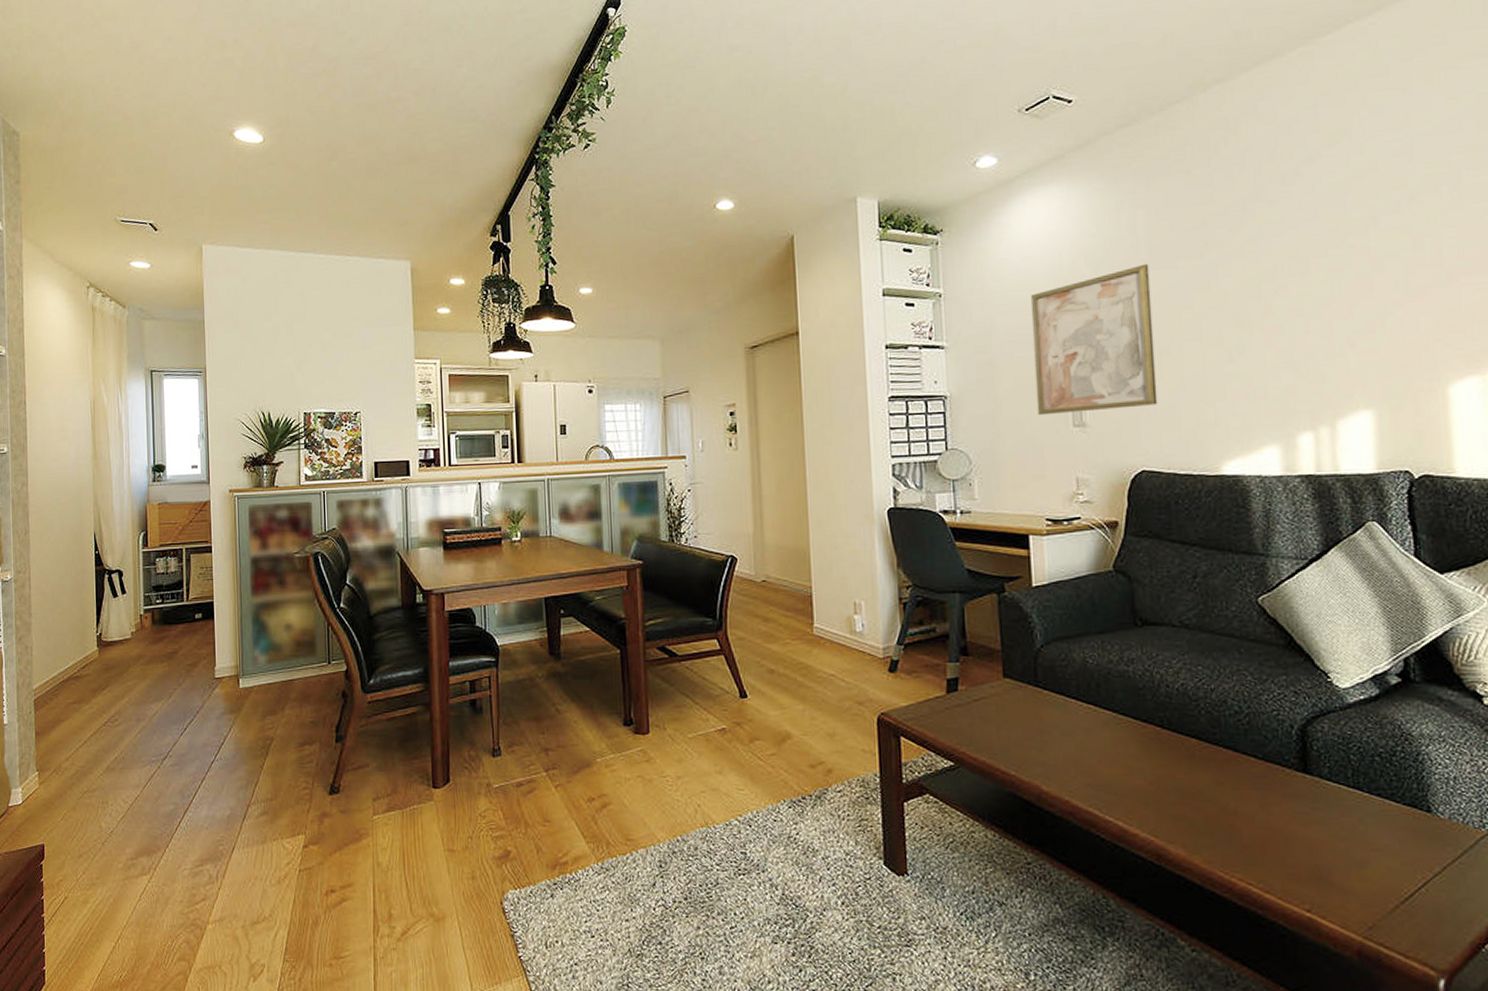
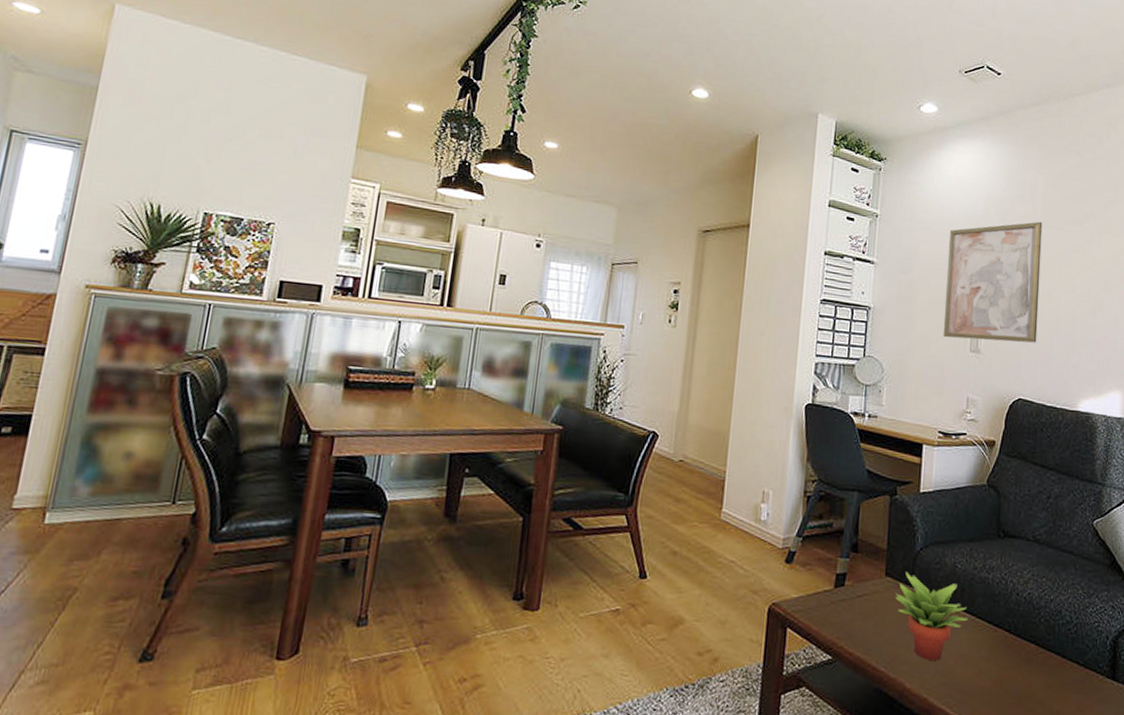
succulent plant: none [1017,671,1108,761] -> present [895,571,968,660]

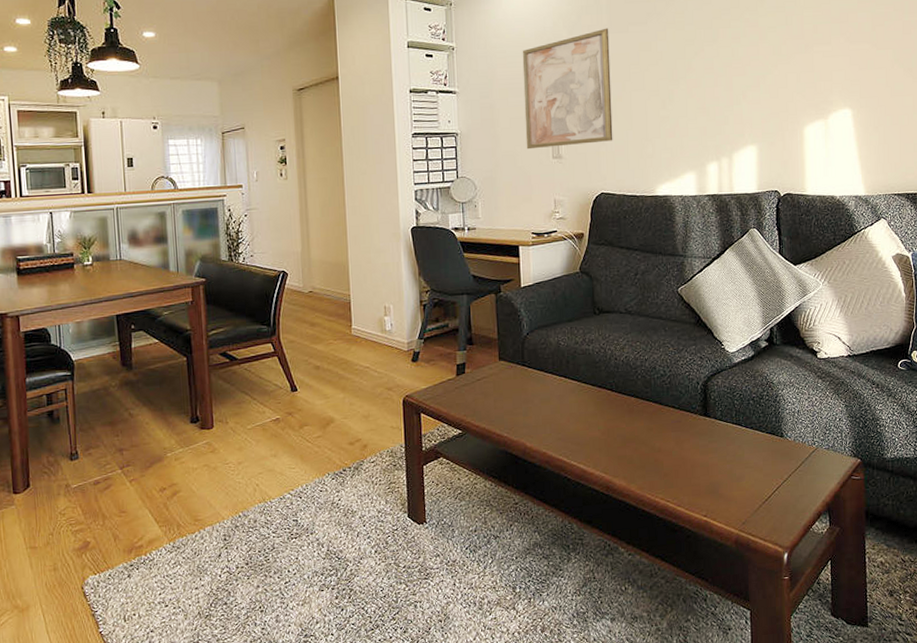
succulent plant: present [895,571,968,660] -> none [509,354,574,422]

